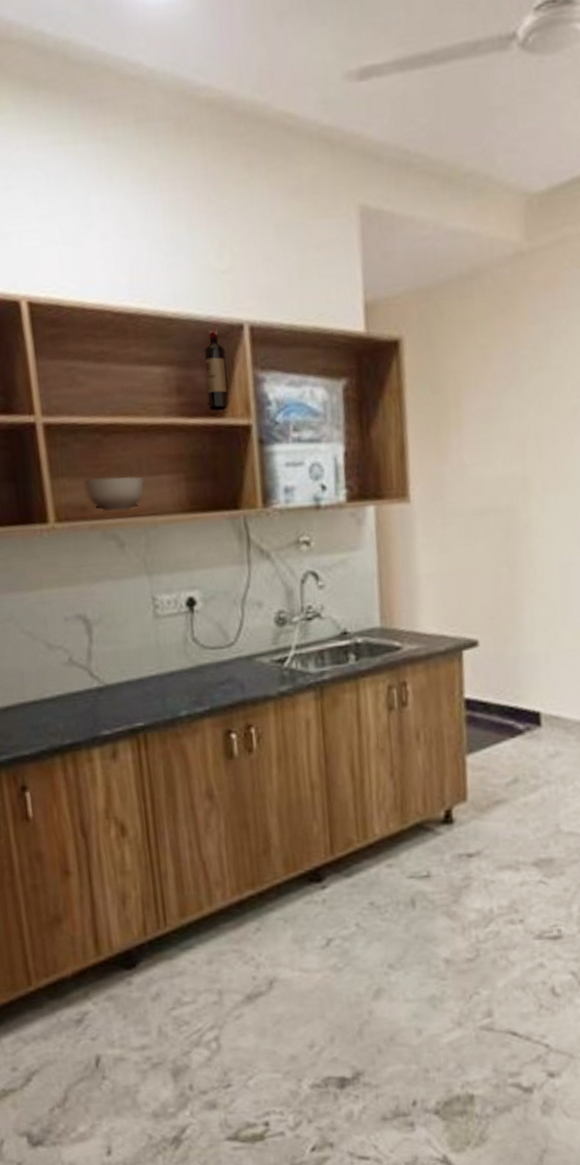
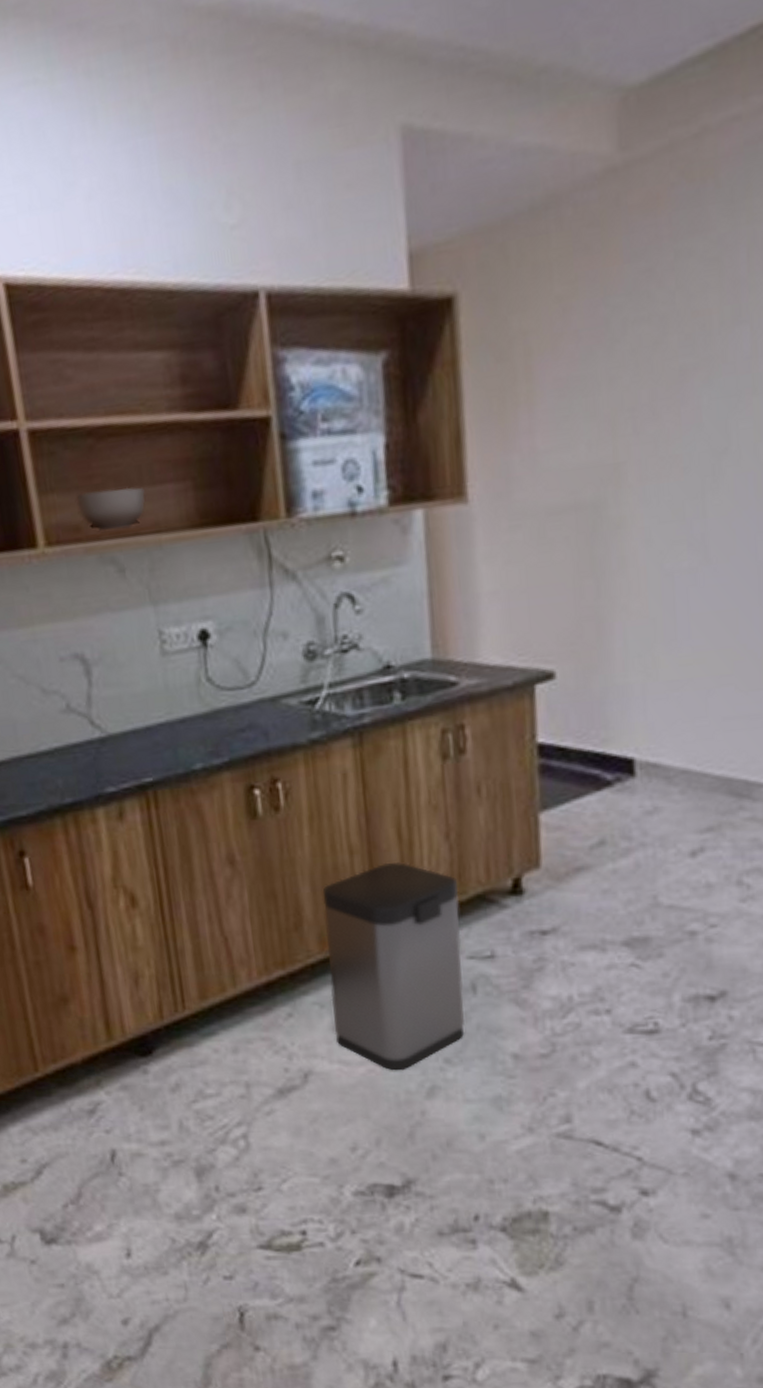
wine bottle: present [204,327,229,411] -> none [212,298,243,403]
pedal bin: none [288,797,406,977] -> present [322,863,465,1071]

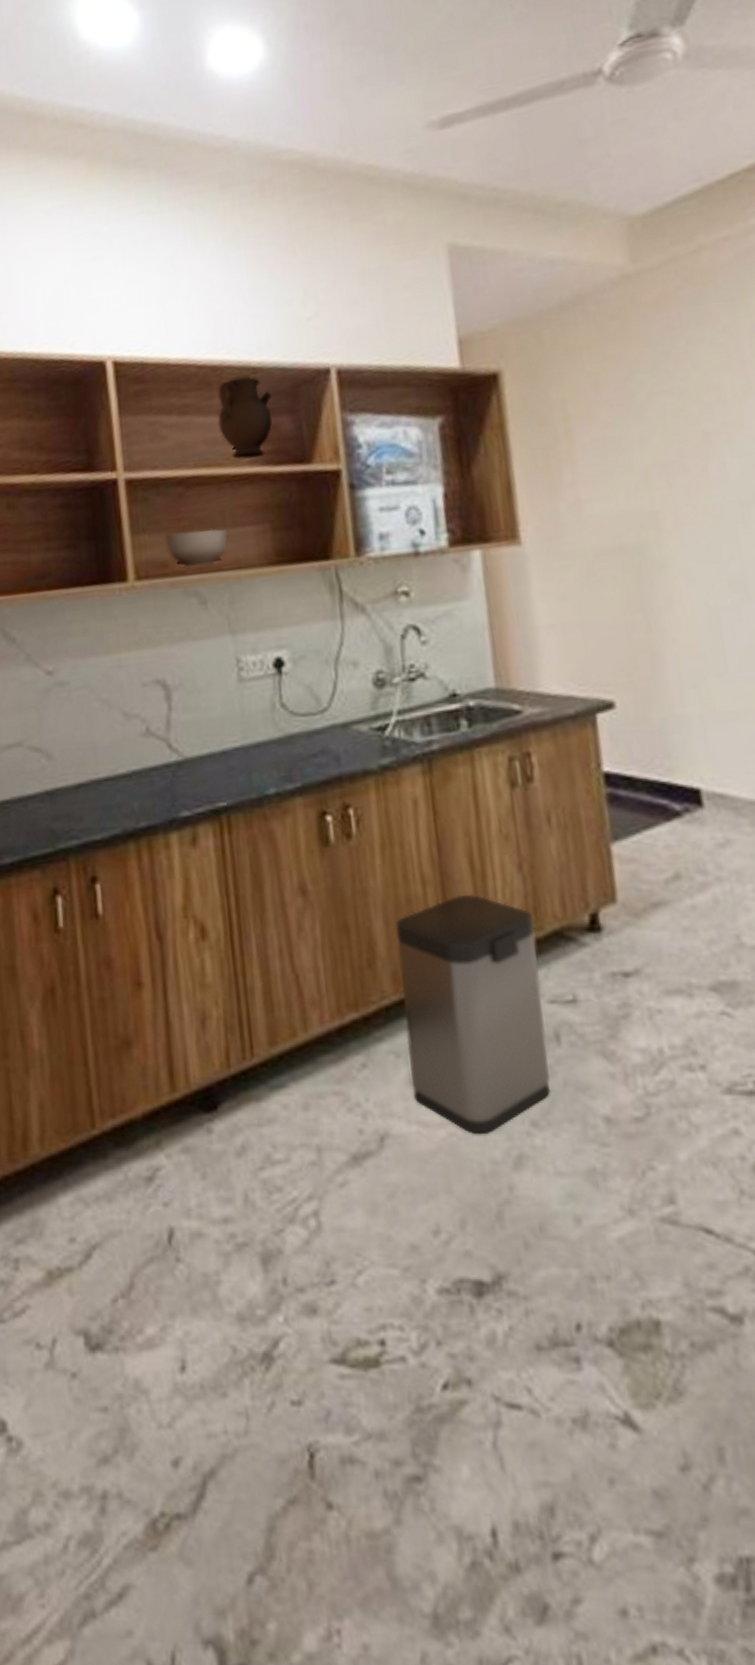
ewer: none [129,302,193,406] -> present [218,376,273,460]

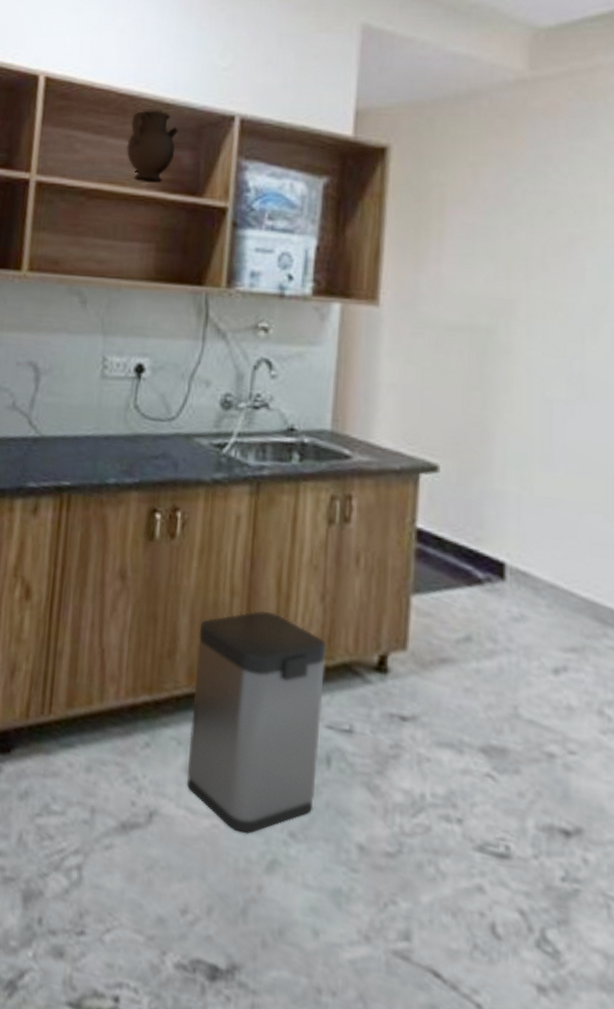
bowl: present [166,529,228,568] -> none [61,236,116,270]

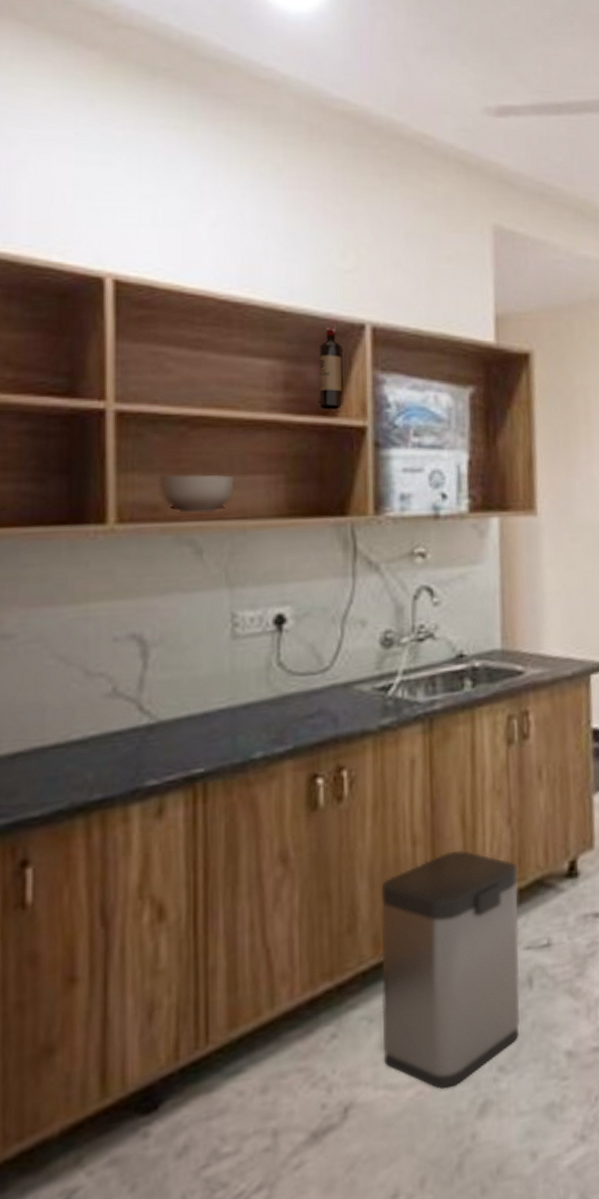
bowl: none [61,236,116,270] -> present [160,474,234,514]
ewer: present [127,110,178,184] -> none [236,319,299,406]
wine bottle: none [190,116,213,191] -> present [318,325,343,410]

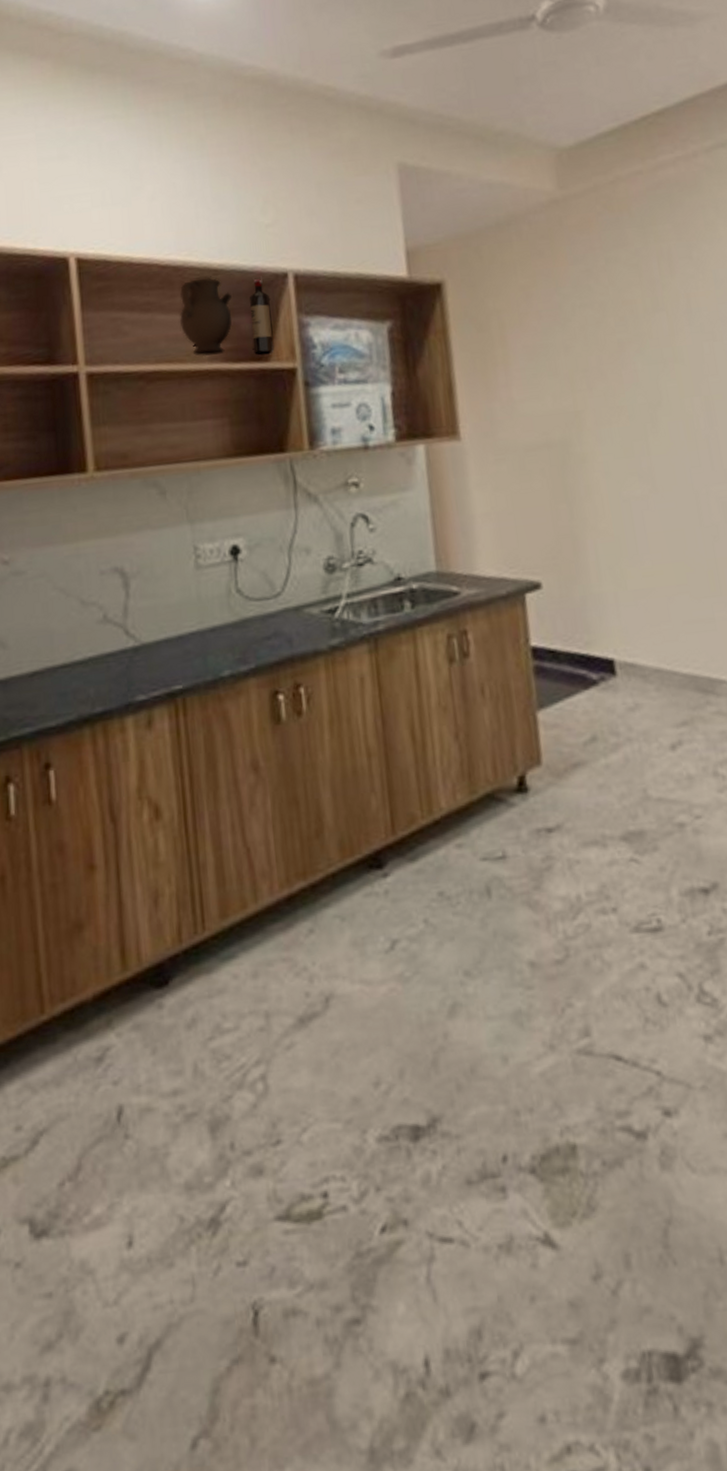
bowl: present [160,474,234,514] -> none [126,422,187,459]
ewer: none [236,319,299,406] -> present [180,277,232,357]
pedal bin: present [381,851,520,1090] -> none [342,764,483,989]

